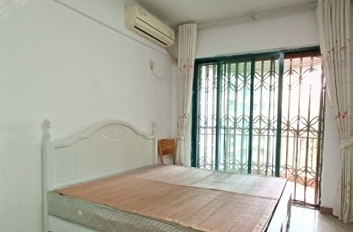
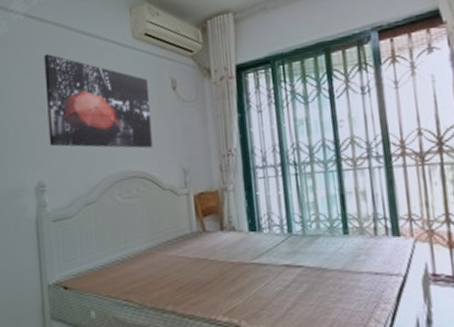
wall art: none [55,27,134,106] -> present [44,54,153,149]

